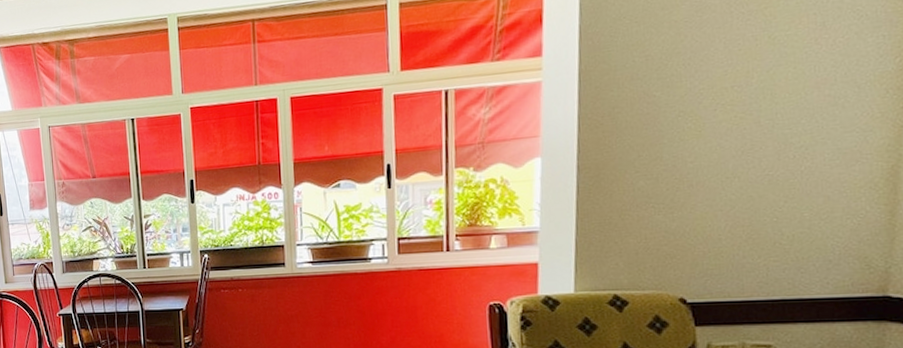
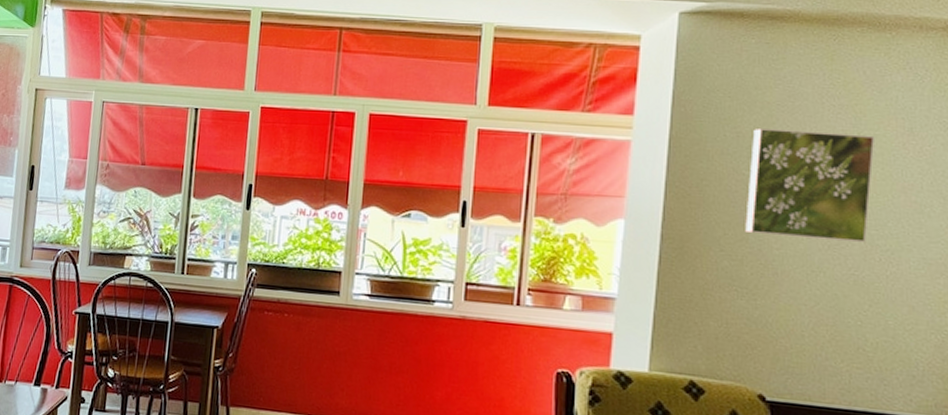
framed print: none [658,36,787,152] -> present [745,127,875,243]

